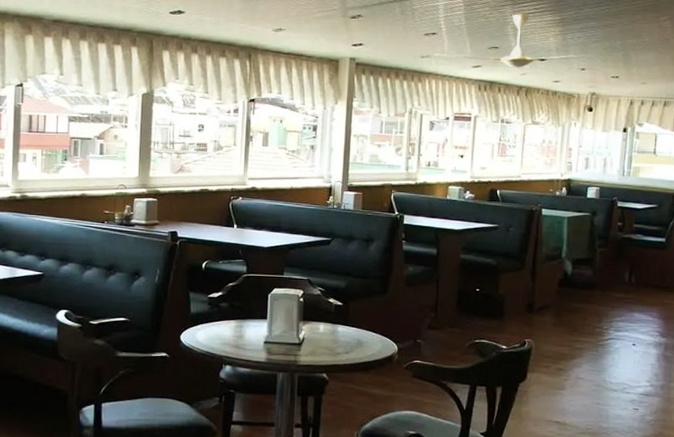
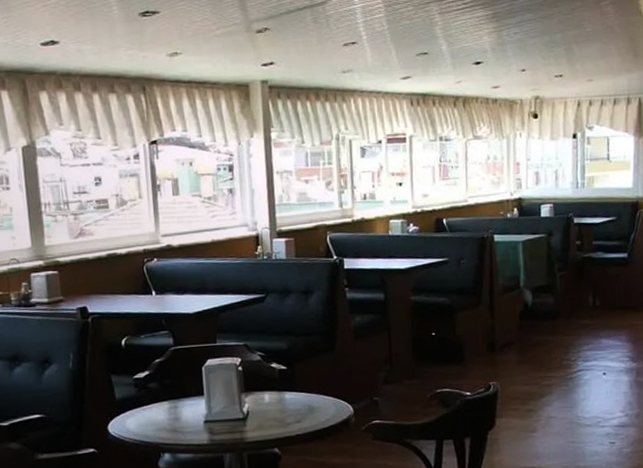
ceiling fan: present [434,14,596,70] -> none [356,11,536,77]

